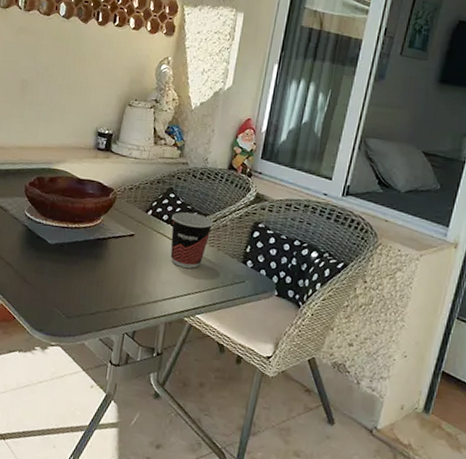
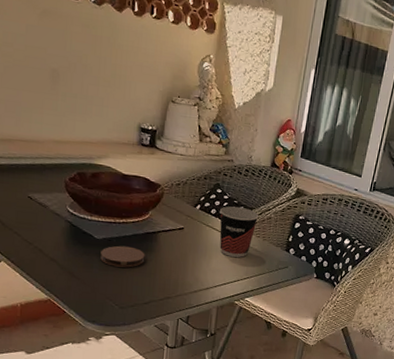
coaster: none [51,251,95,275] -> present [100,245,145,268]

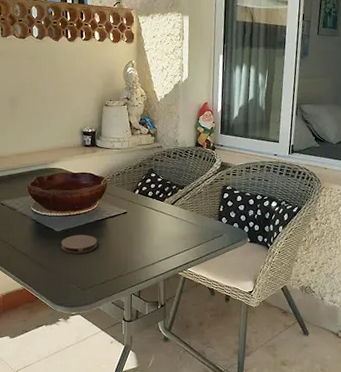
cup: present [219,206,259,257] -> none [156,187,191,232]

